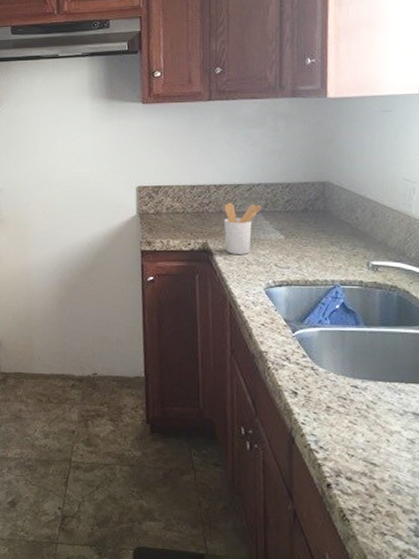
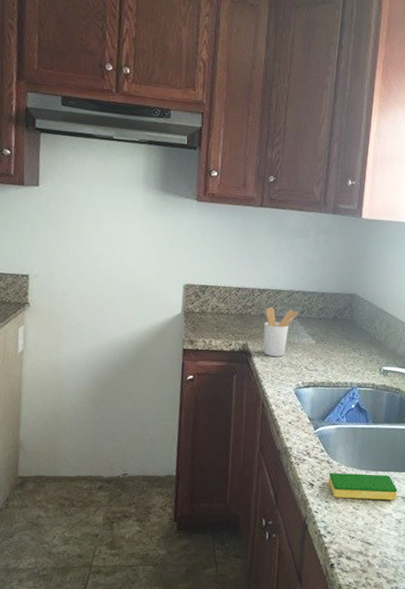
dish sponge: none [315,381,406,416] -> present [329,473,398,500]

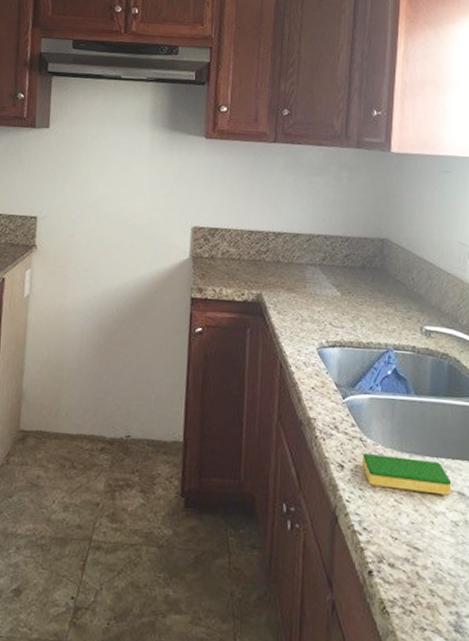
utensil holder: present [263,307,299,357] -> none [280,253,320,310]

